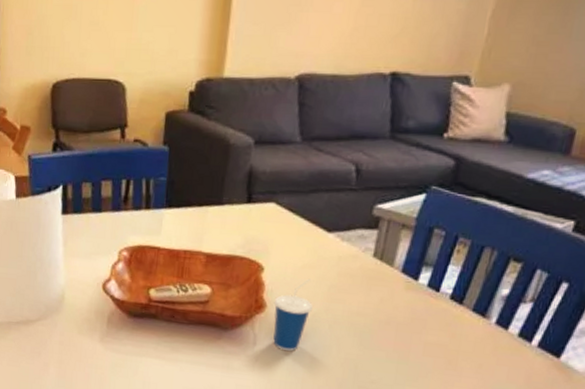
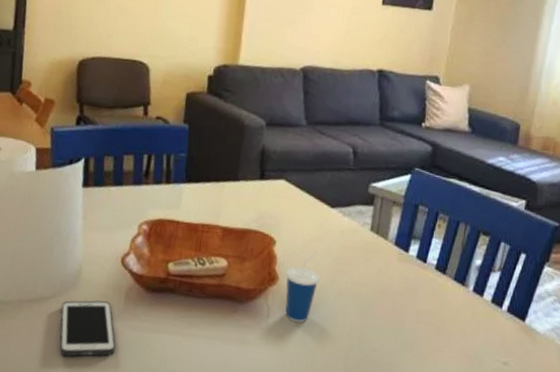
cell phone: none [47,323,100,376] -> present [60,300,116,357]

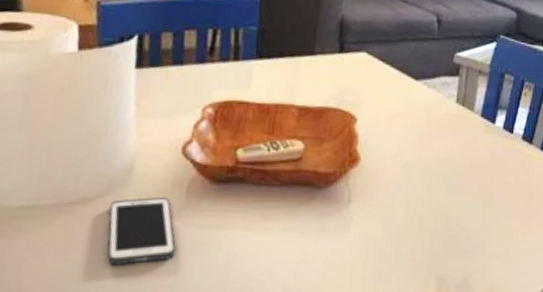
cup: present [285,251,320,322] -> none [367,127,404,205]

